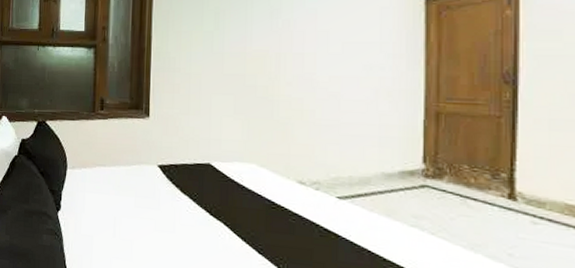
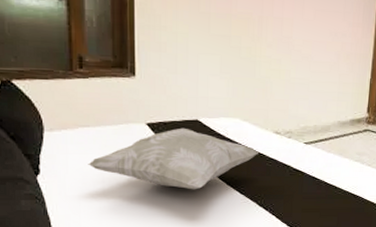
decorative pillow: none [102,171,279,243] -> present [88,127,258,190]

